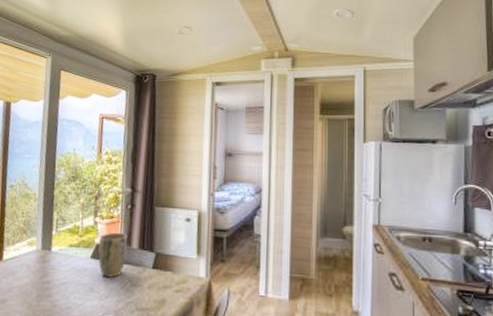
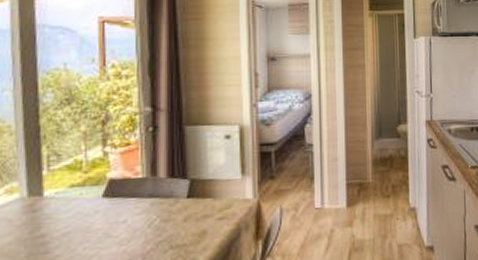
plant pot: present [98,232,127,278] -> none [111,161,153,217]

